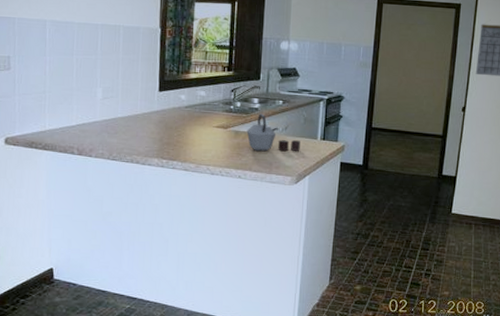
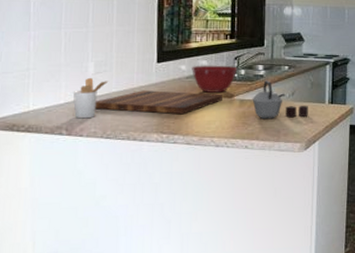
utensil holder: none [83,102,115,141] -> present [72,77,109,119]
cutting board: none [103,117,219,142] -> present [95,90,222,115]
mixing bowl: none [191,95,234,123] -> present [192,65,238,93]

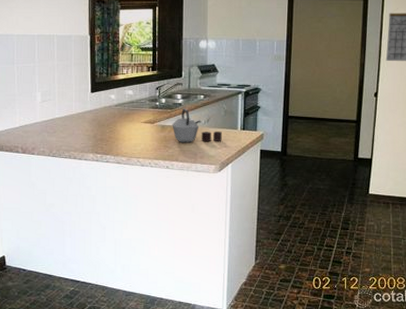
utensil holder: present [72,77,109,119] -> none [25,105,53,140]
cutting board: present [95,90,222,115] -> none [43,117,146,138]
mixing bowl: present [192,65,238,93] -> none [120,94,159,119]

